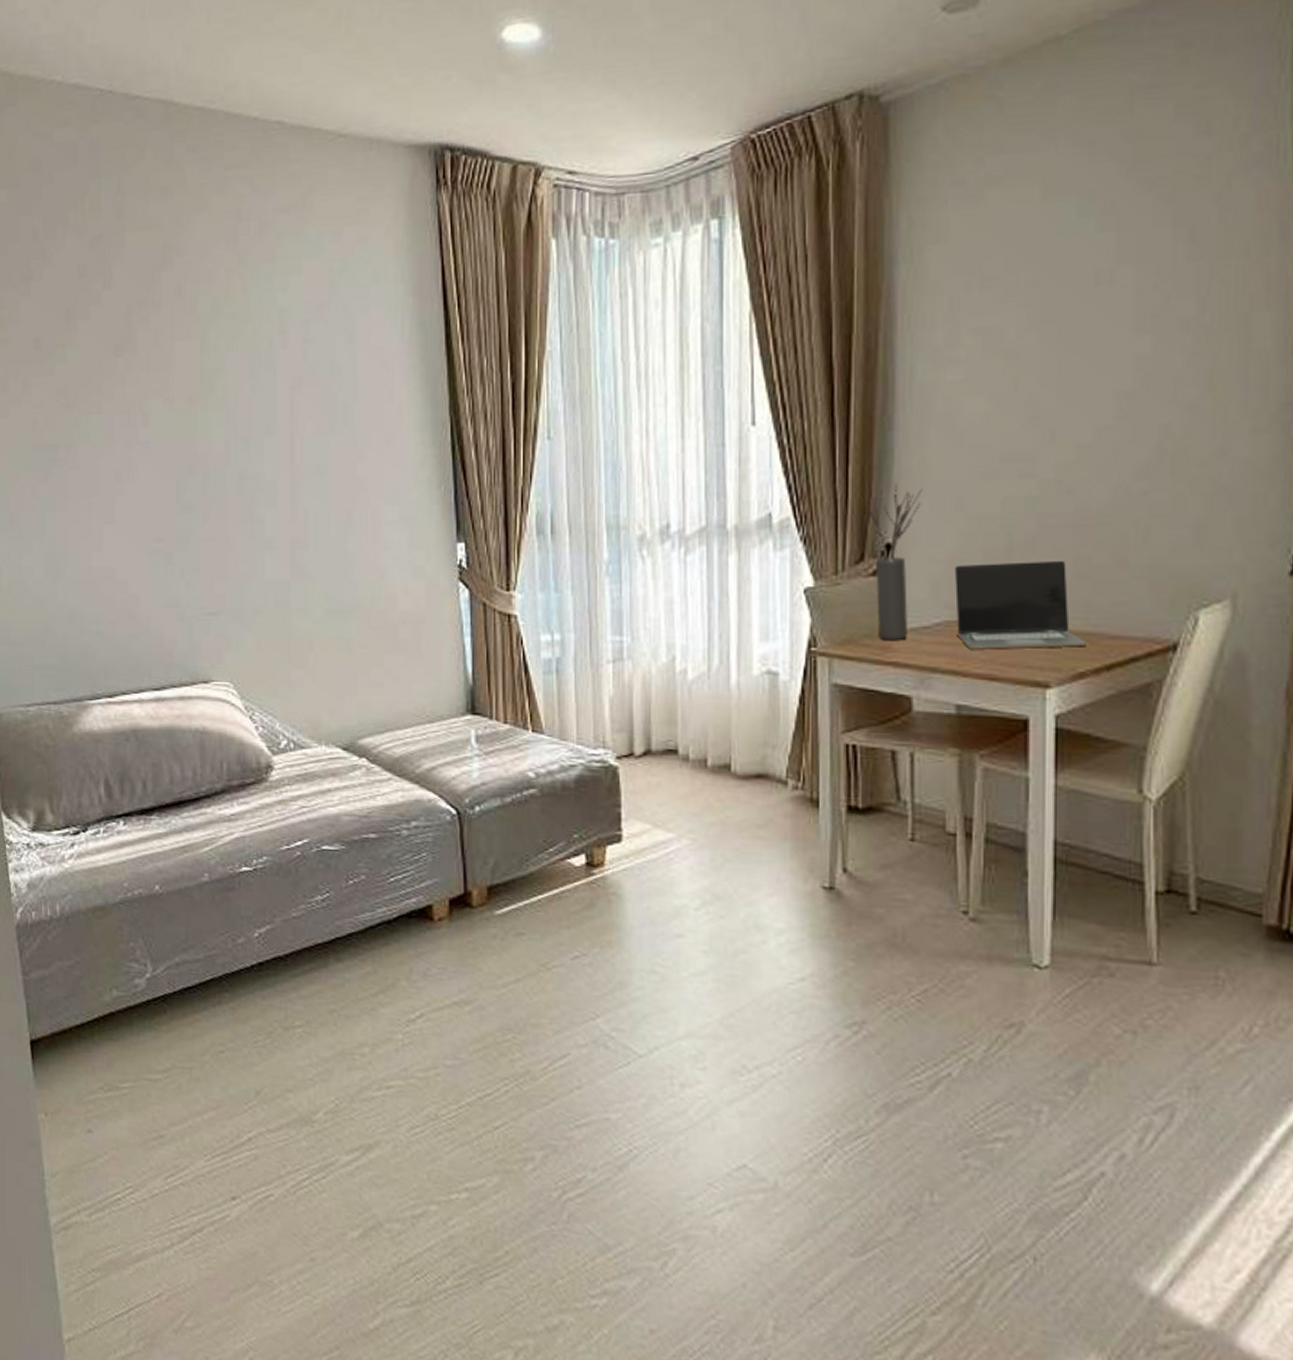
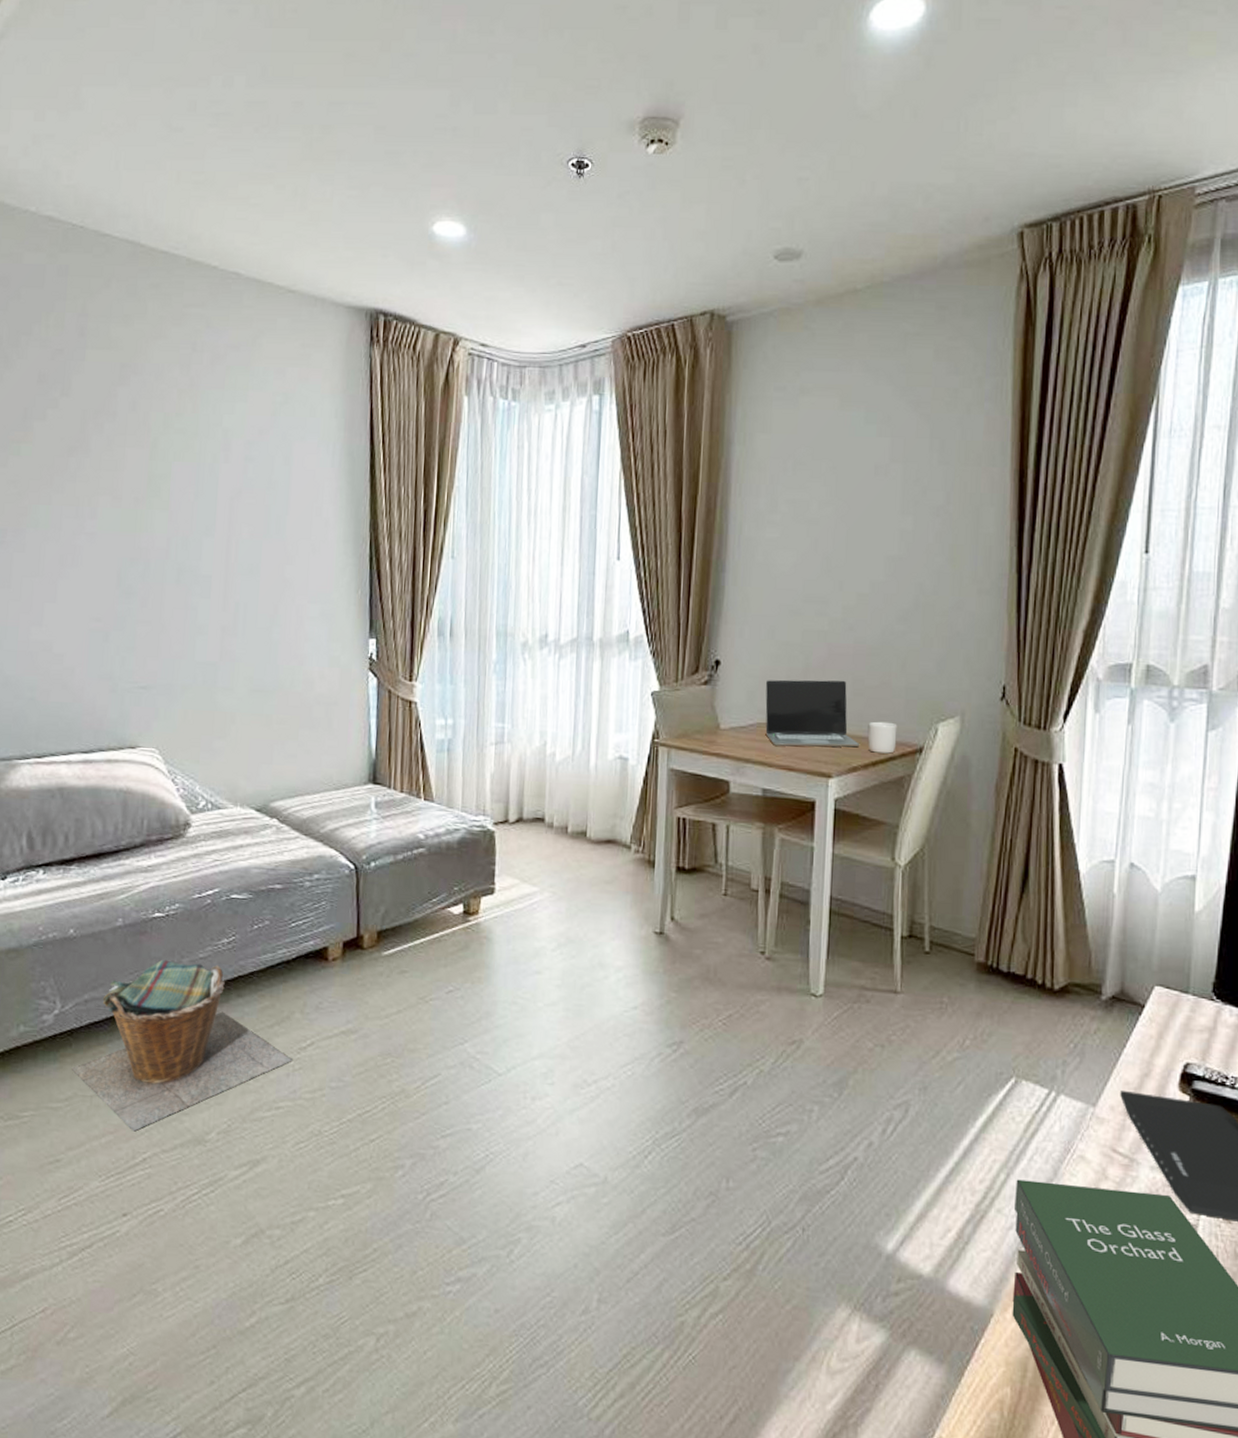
laundry basket: none [167,919,401,1108] -> present [71,959,293,1132]
vase: present [867,484,923,641] -> none [702,614,745,737]
mug: none [1098,612,1140,653] -> present [867,721,898,754]

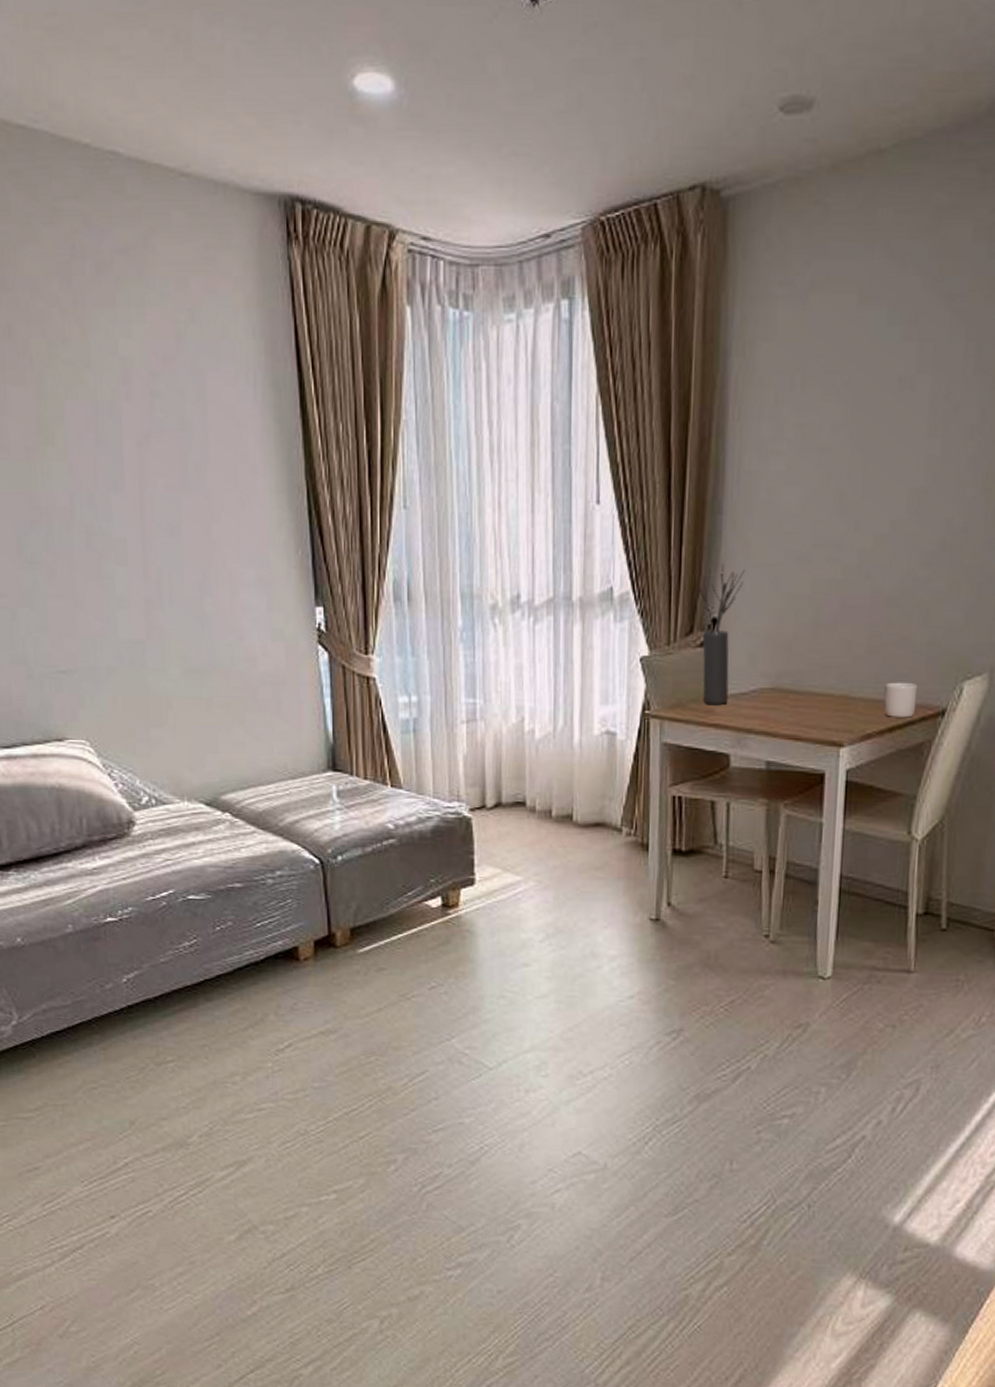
laundry basket: present [71,959,293,1132] -> none [38,965,271,1138]
vase: none [702,614,745,737] -> present [697,564,745,706]
laptop: present [765,679,860,748] -> none [769,636,876,714]

